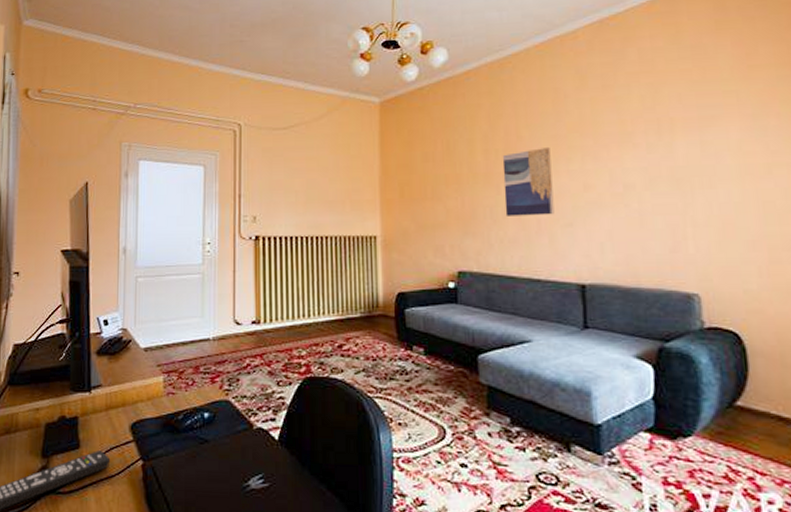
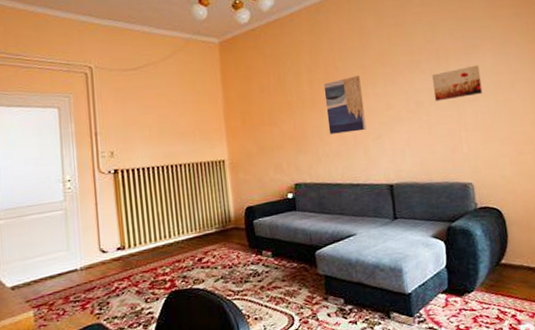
wall art: none [648,141,722,185] -> present [431,65,483,101]

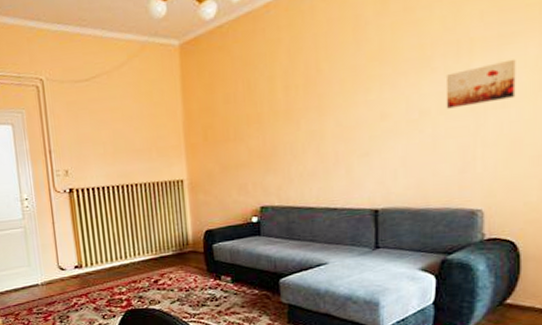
wall art: present [323,75,366,134] -> none [302,78,352,151]

